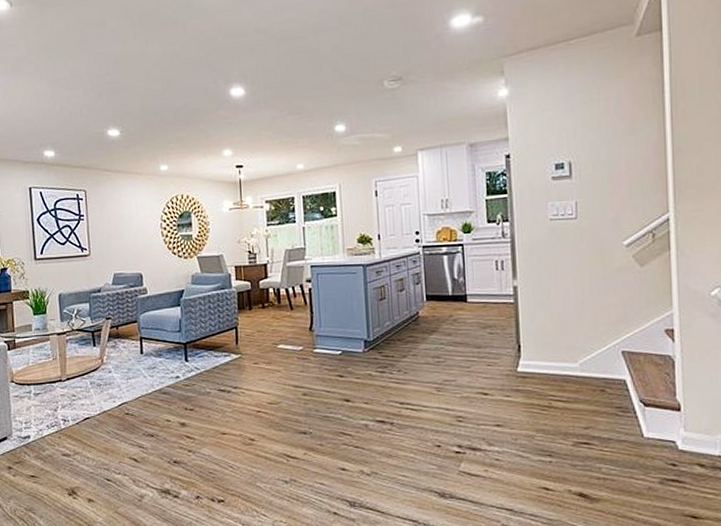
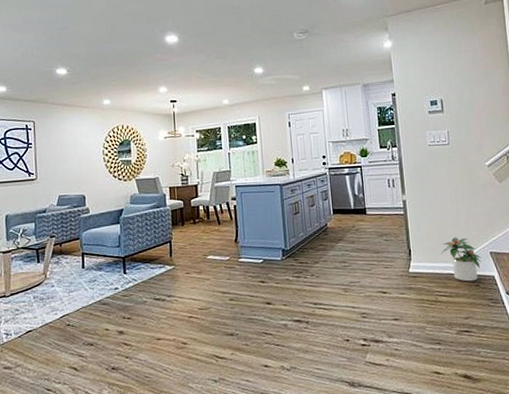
potted plant: none [558,332,611,386] -> present [440,237,482,282]

